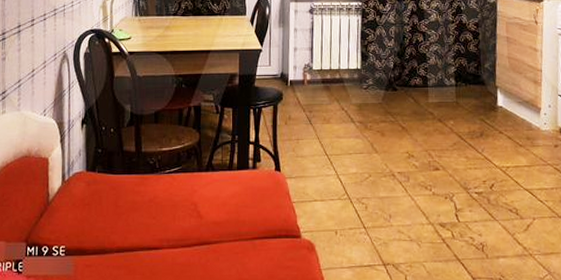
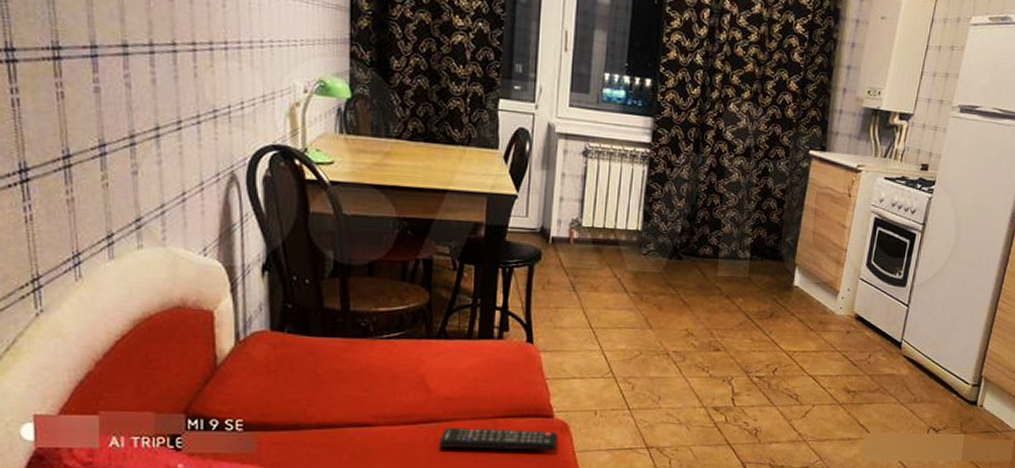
remote control: none [210,249,306,269] -> present [439,428,558,451]

